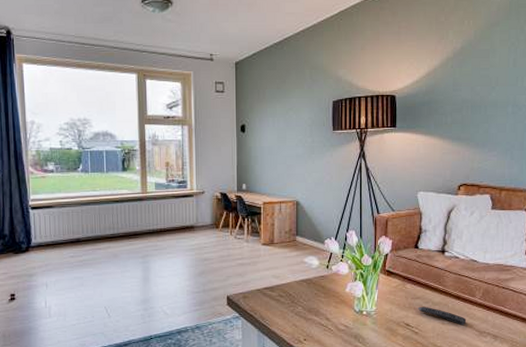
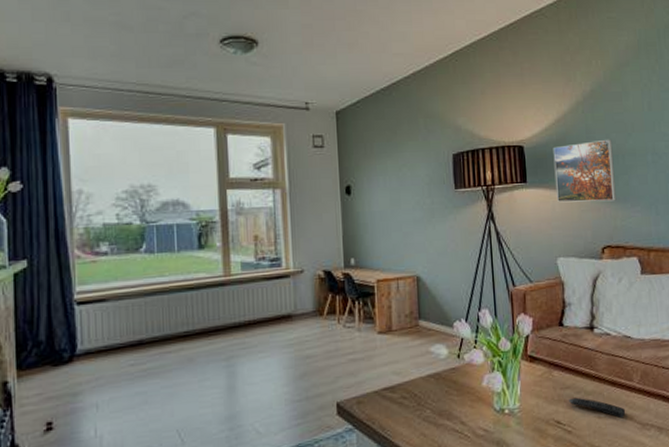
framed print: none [421,91,477,146] -> present [553,139,617,203]

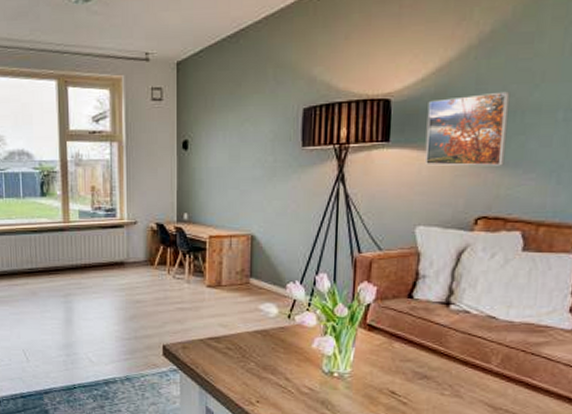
remote control: present [569,397,626,419] -> none [408,371,476,399]

